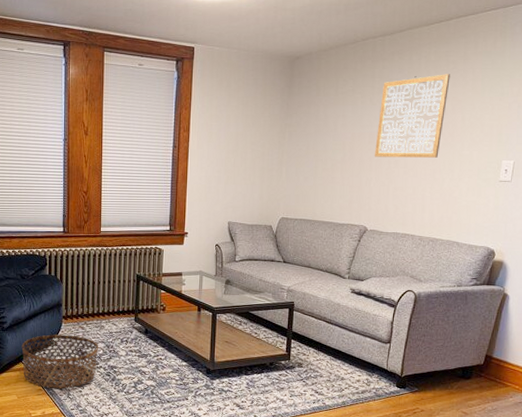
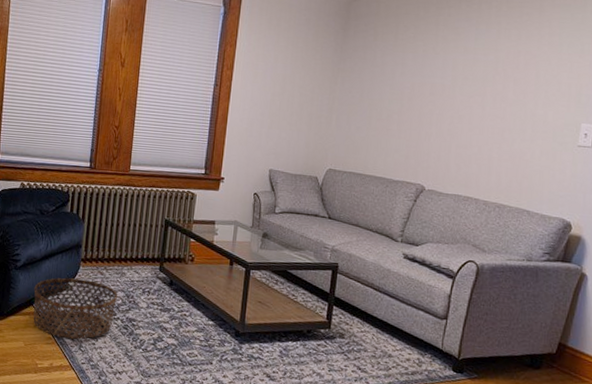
wall art: present [374,74,450,158] -> none [435,26,524,116]

